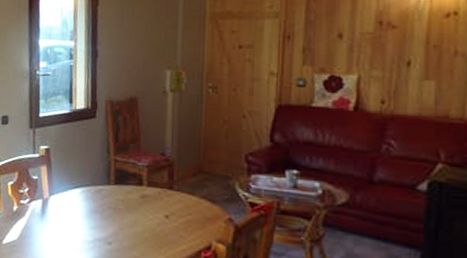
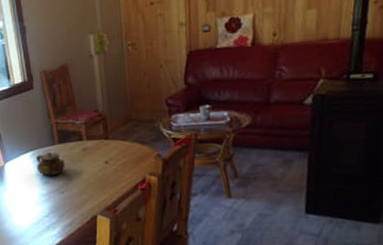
teapot: none [84,191,119,221] -> present [36,151,66,177]

